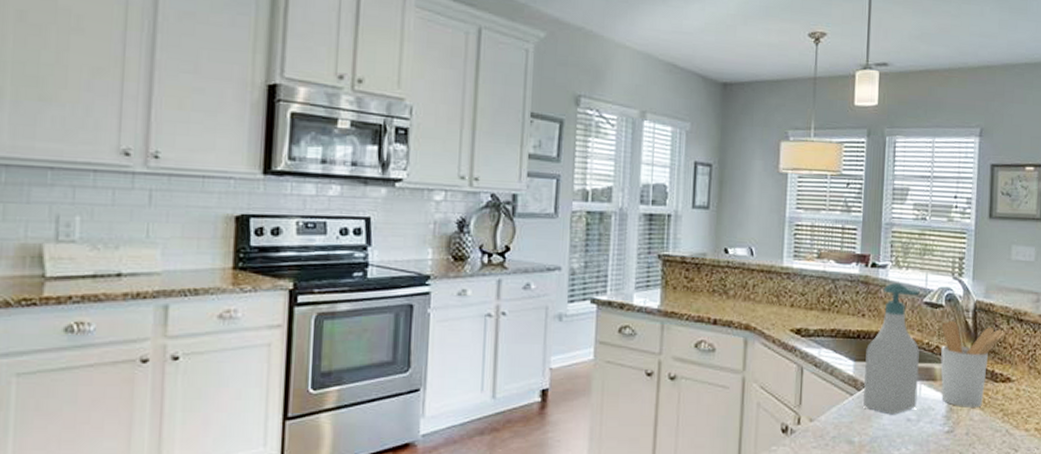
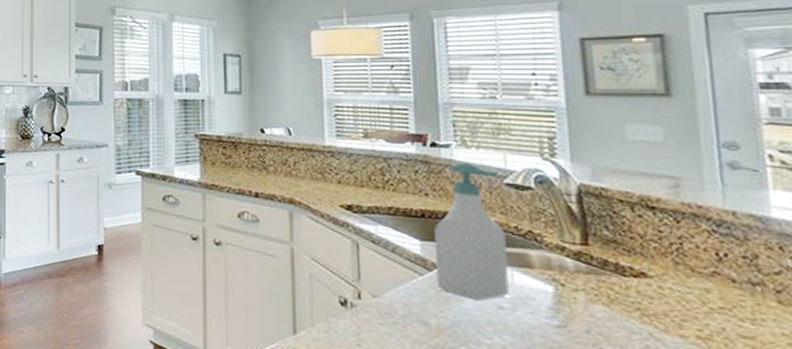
utensil holder: present [941,320,1005,408] -> none [532,203,630,303]

